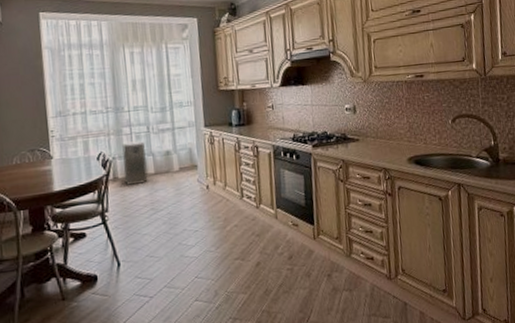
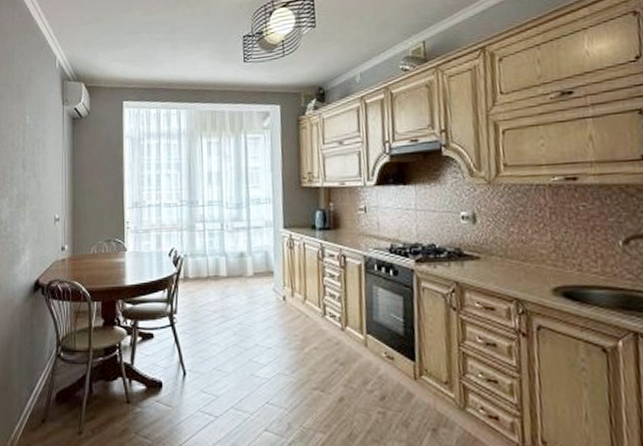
air purifier: present [122,140,148,185] -> none [193,238,219,288]

